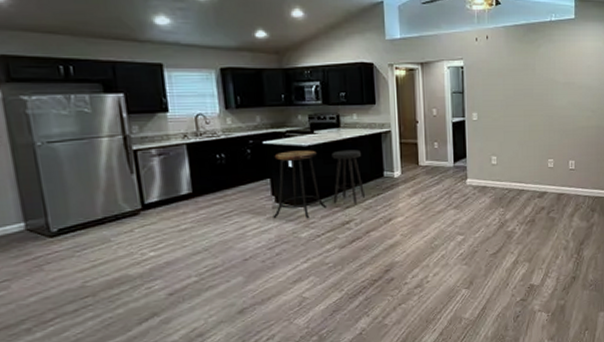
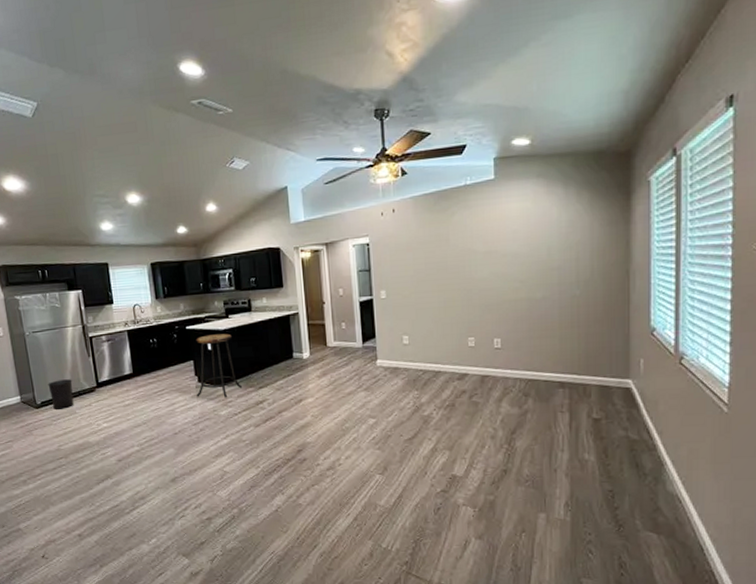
waste bin: none [69,200,108,238] -> present [48,379,74,410]
music stool: present [332,149,366,204] -> none [245,332,277,385]

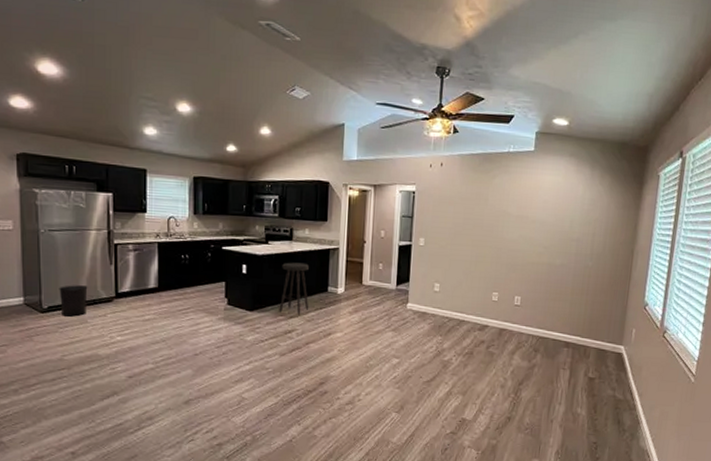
bar stool: present [196,333,243,398] -> none [224,258,273,324]
music stool: none [245,332,277,385] -> present [279,262,309,315]

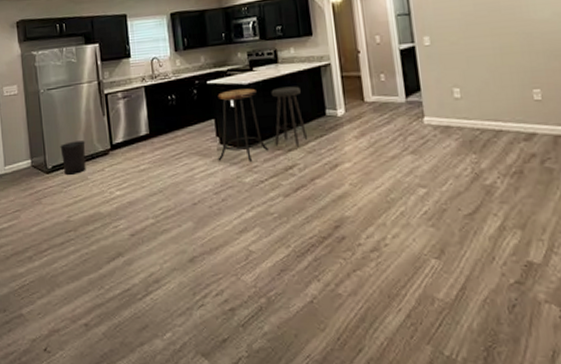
bar stool: none [224,258,273,324] -> present [217,88,270,163]

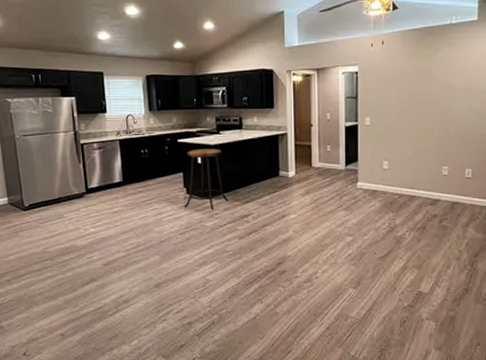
waste bin: present [60,141,86,175] -> none [36,184,62,213]
music stool: present [271,86,308,147] -> none [234,150,263,199]

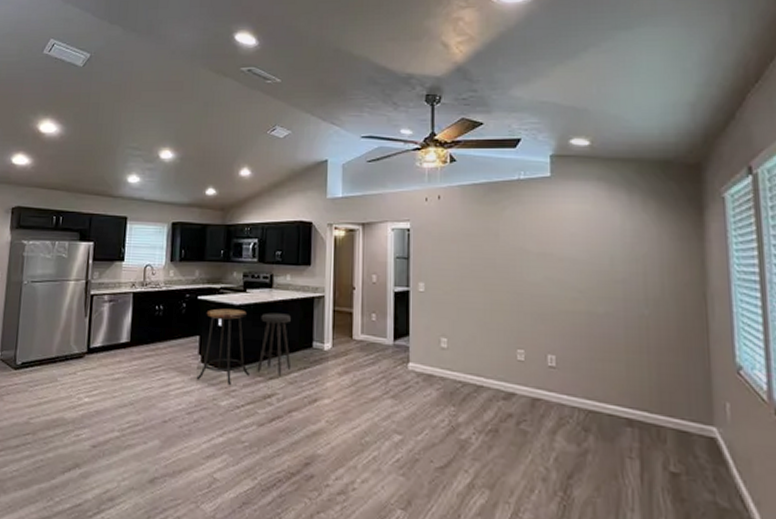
music stool: none [234,150,263,199] -> present [257,313,292,376]

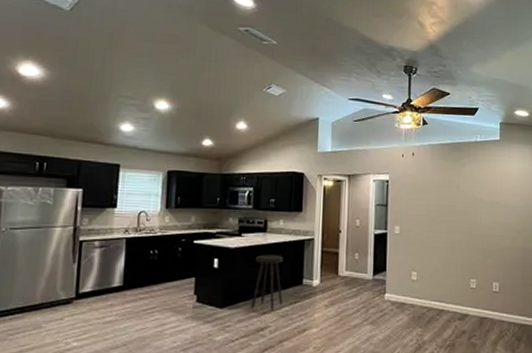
bar stool: present [196,308,251,386] -> none [191,251,245,322]

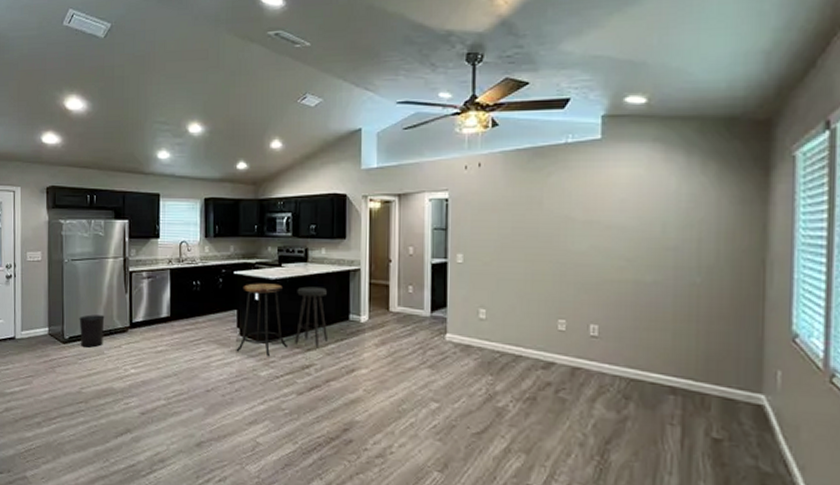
waste bin: none [13,286,46,322] -> present [79,314,105,348]
bar stool: none [191,251,245,322] -> present [236,283,289,357]

